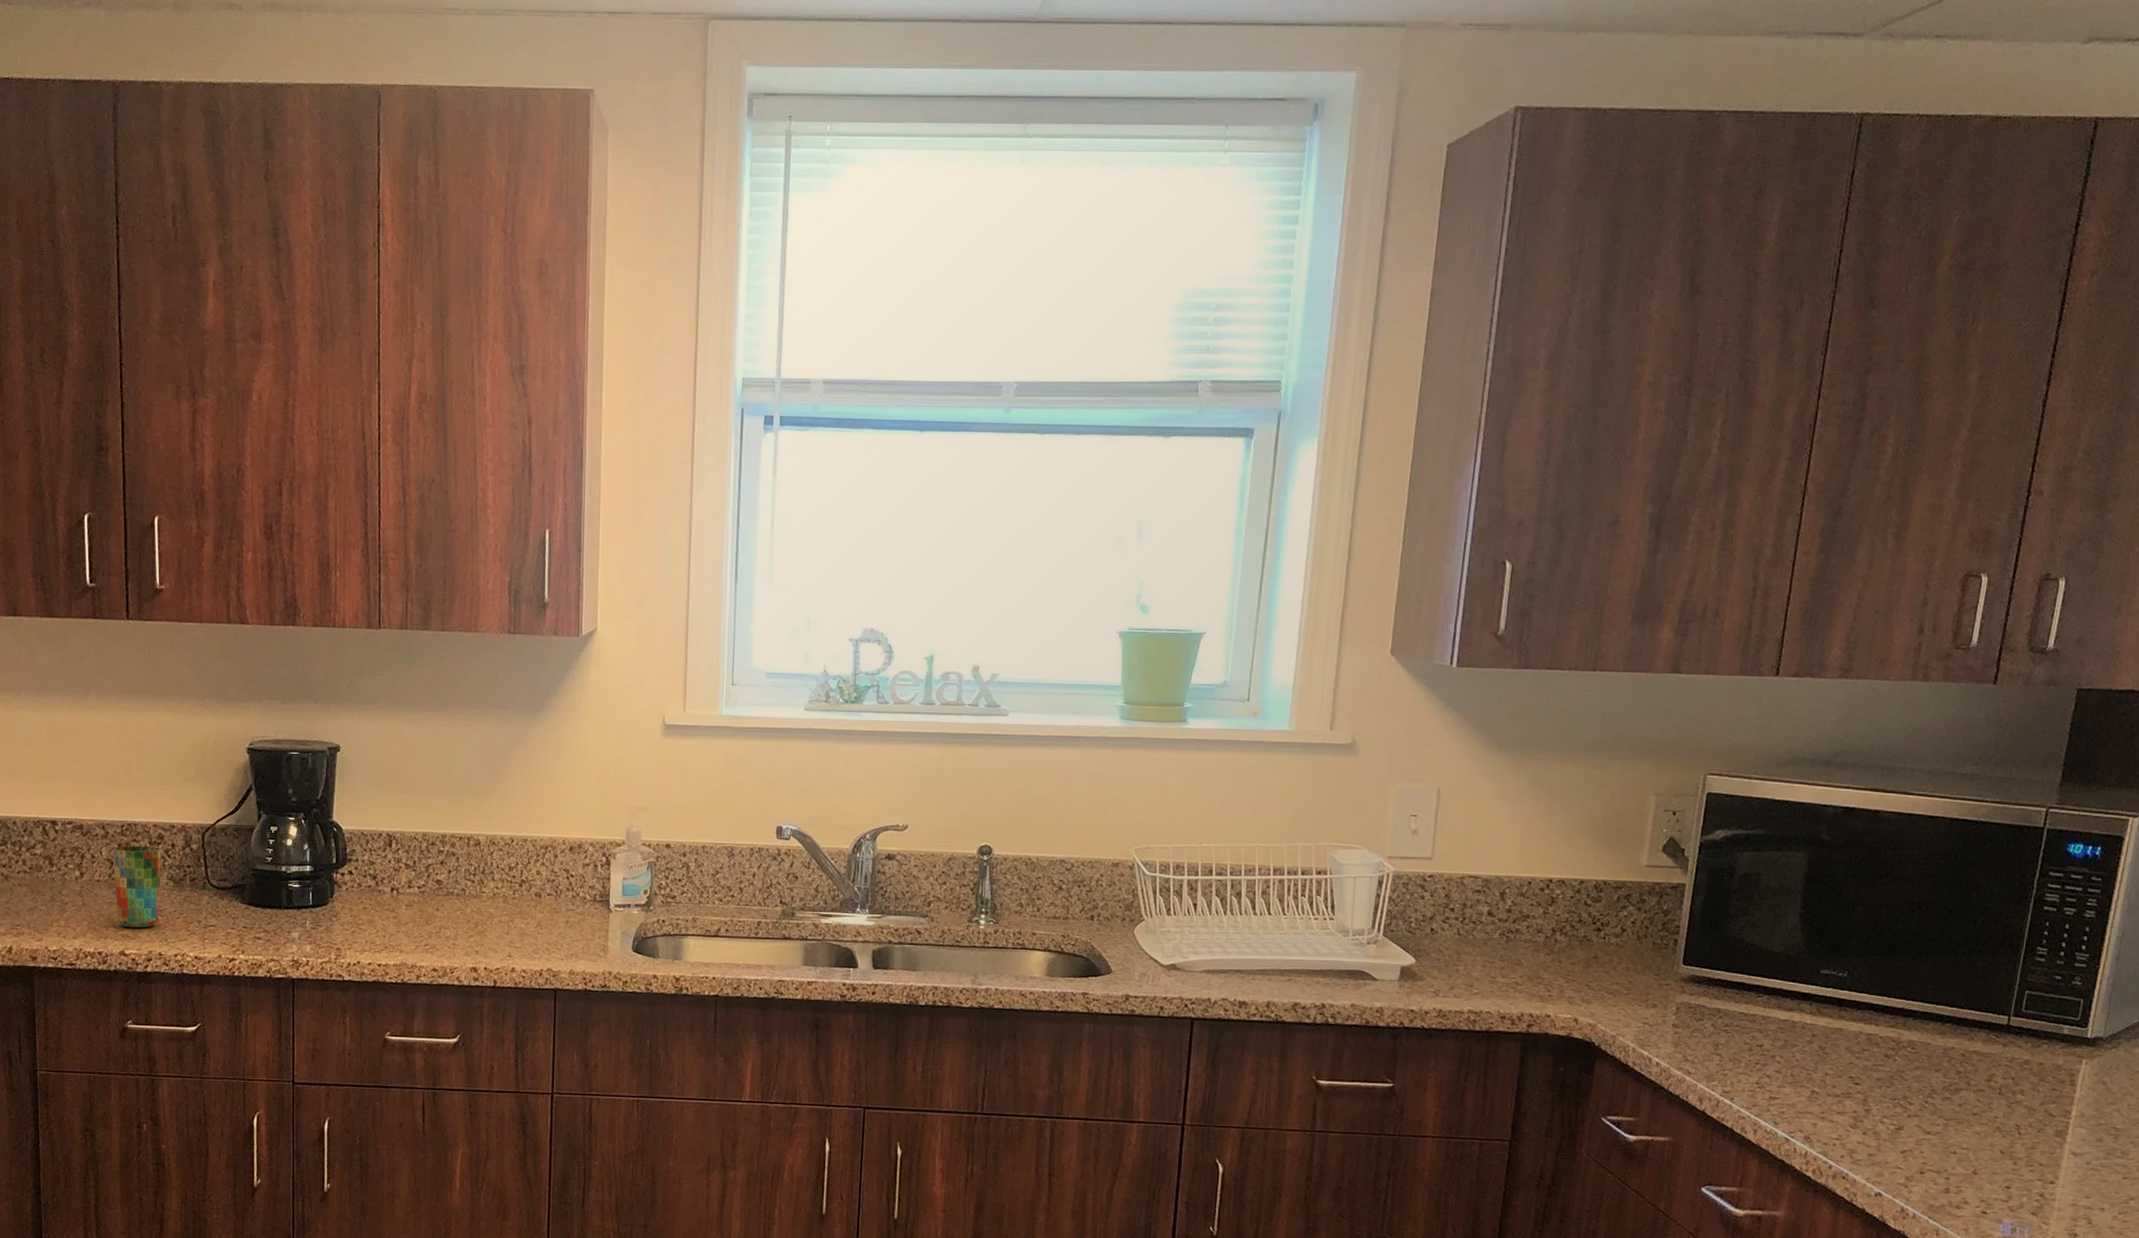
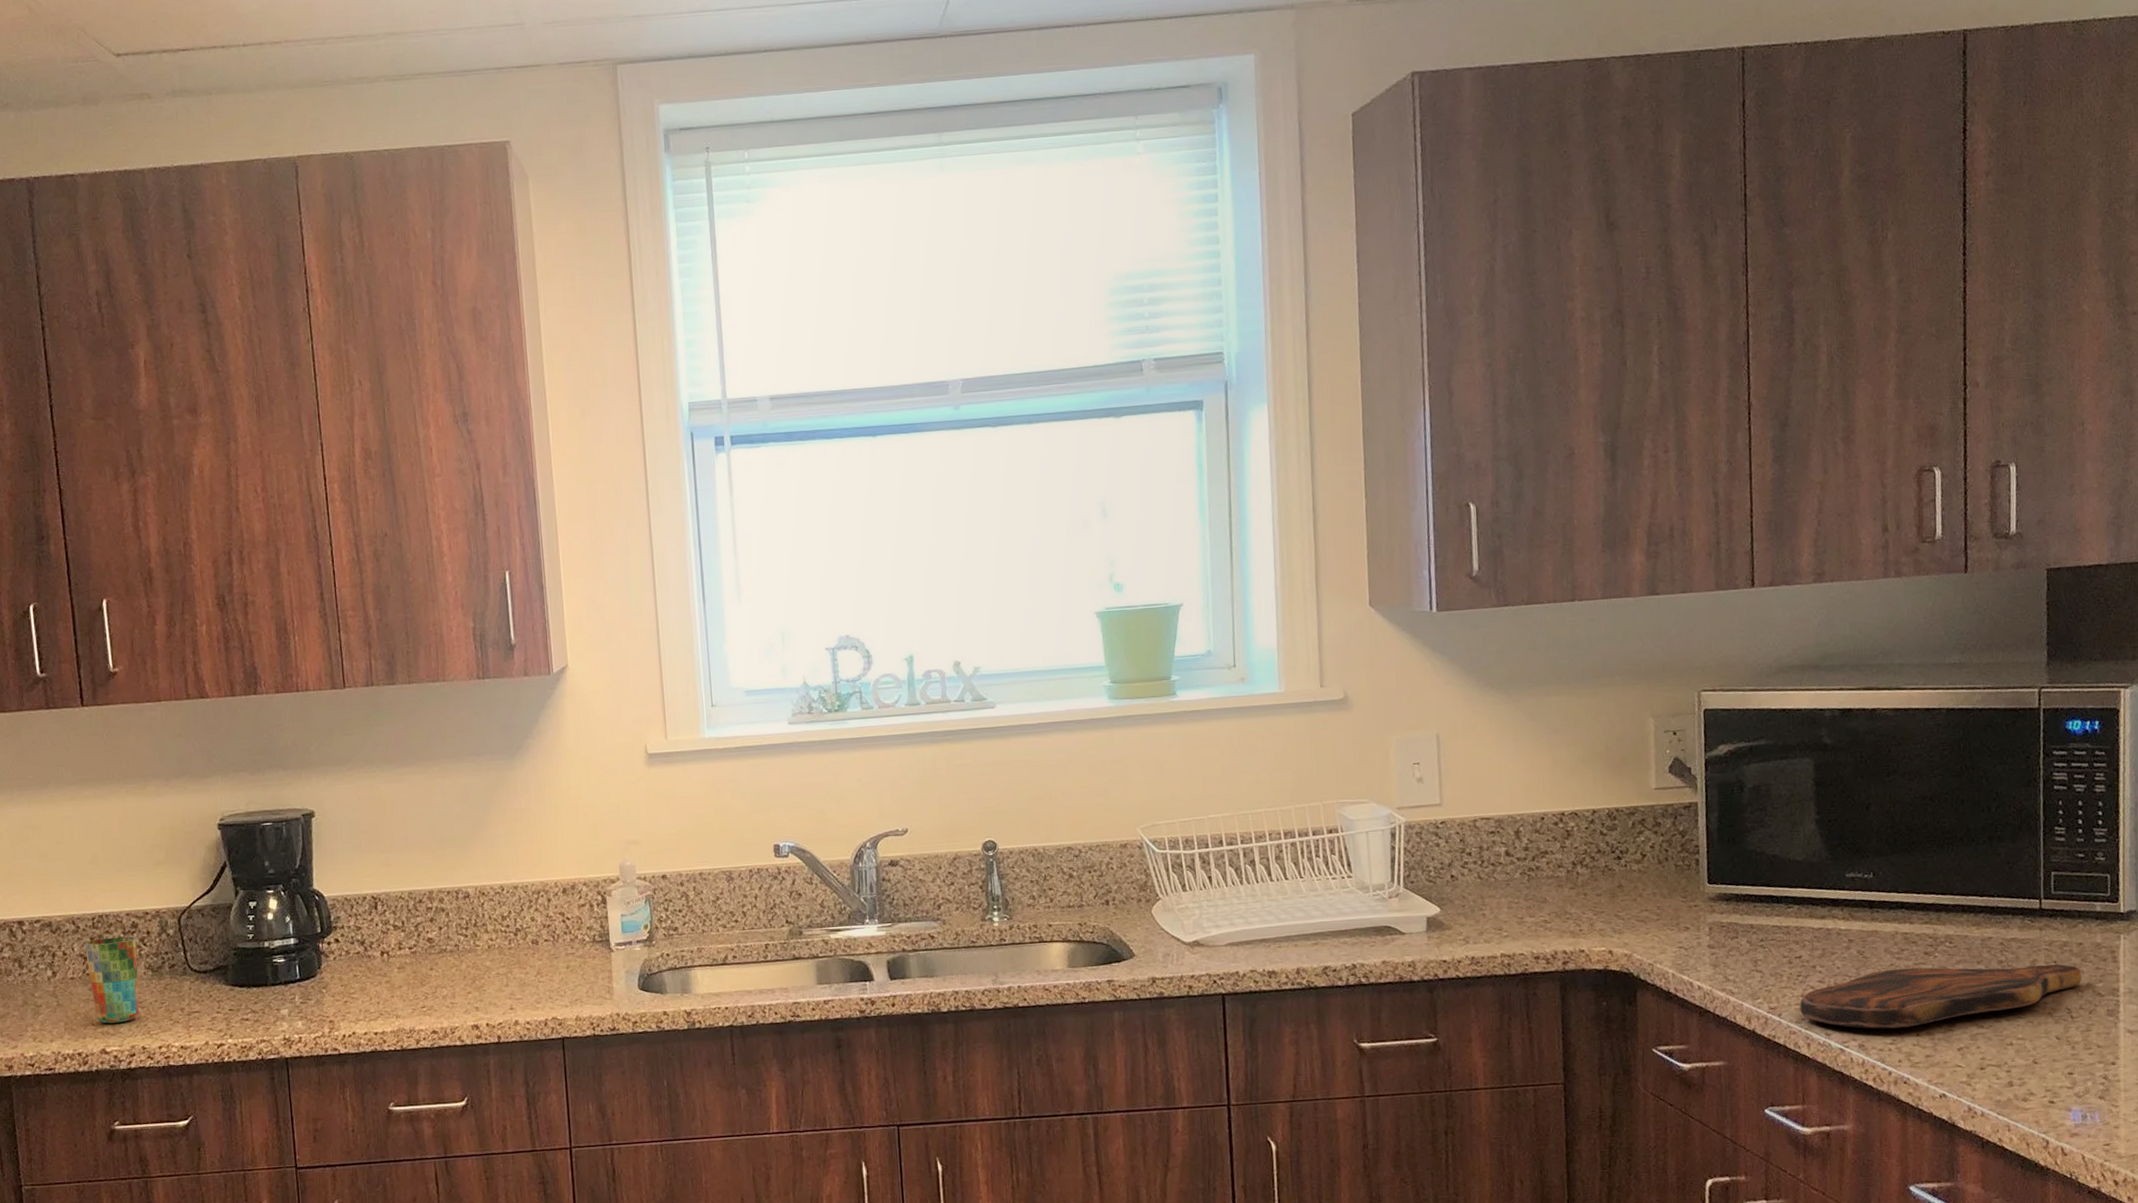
cutting board: none [1752,1067,2038,1125] -> present [1800,964,2082,1029]

